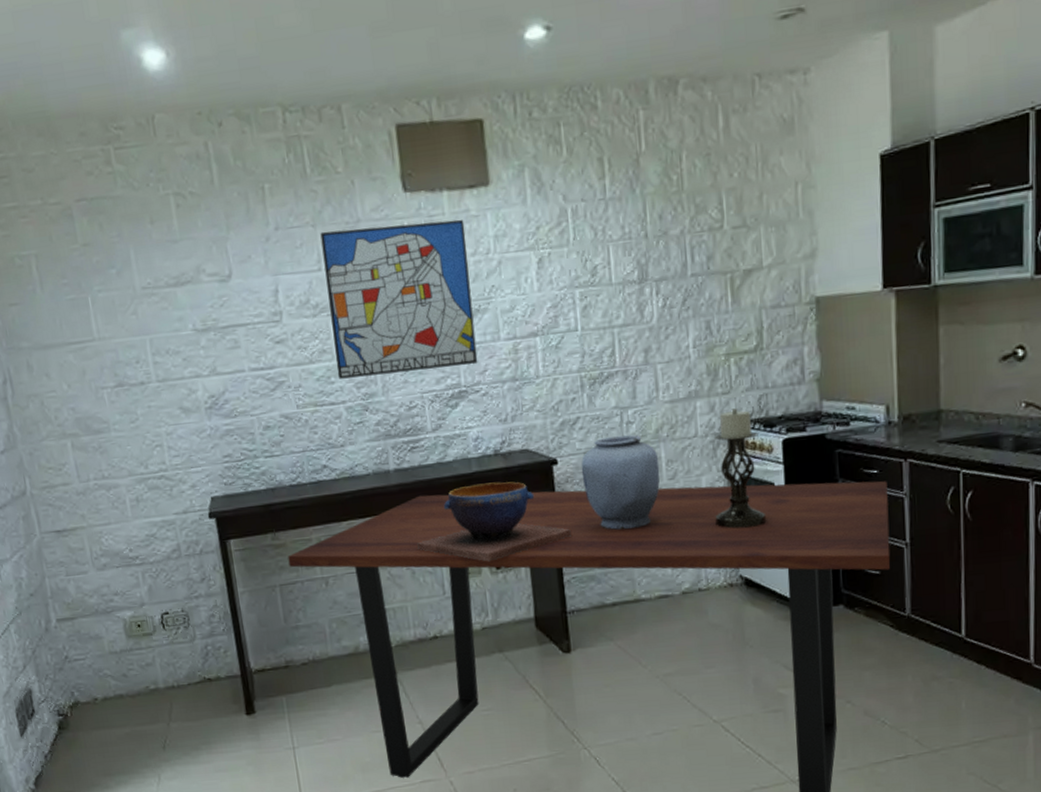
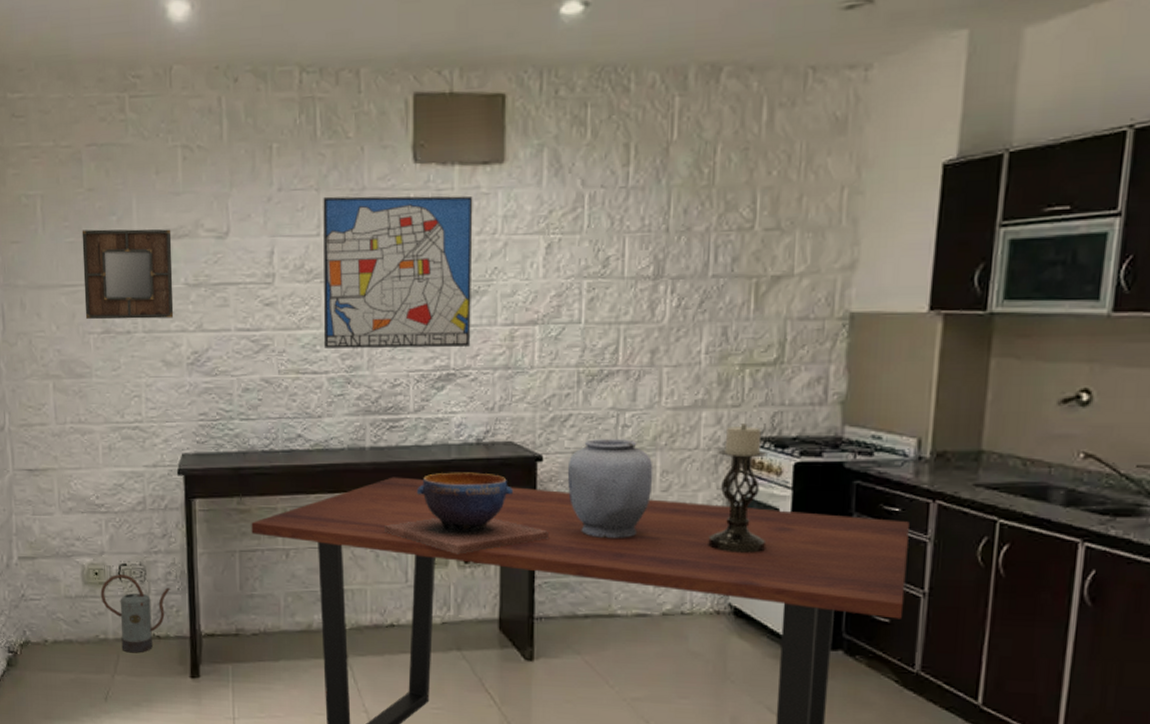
home mirror: none [81,277,186,374] -> present [81,229,174,320]
watering can: none [145,623,215,699] -> present [100,574,170,653]

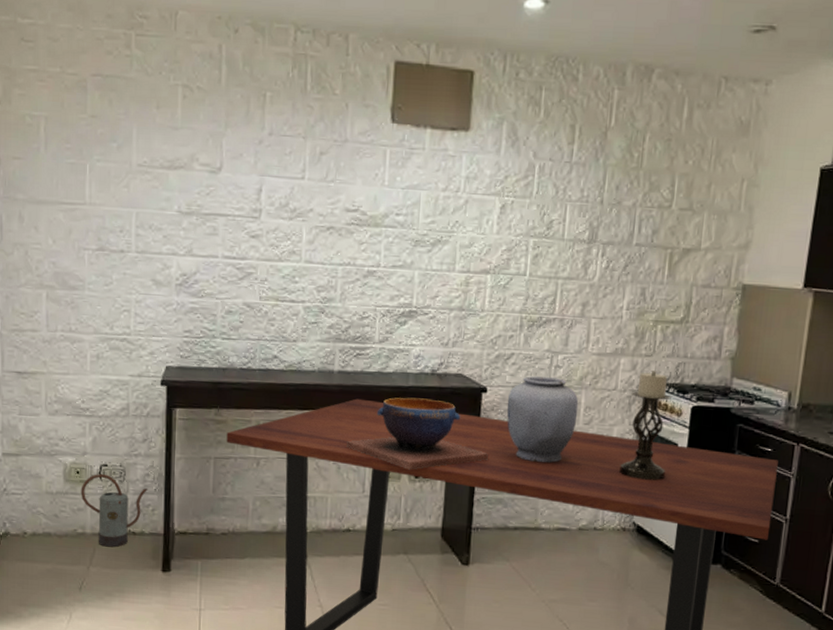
home mirror: present [81,229,174,320] -> none [81,153,168,242]
wall art: present [323,195,473,348] -> none [302,144,441,288]

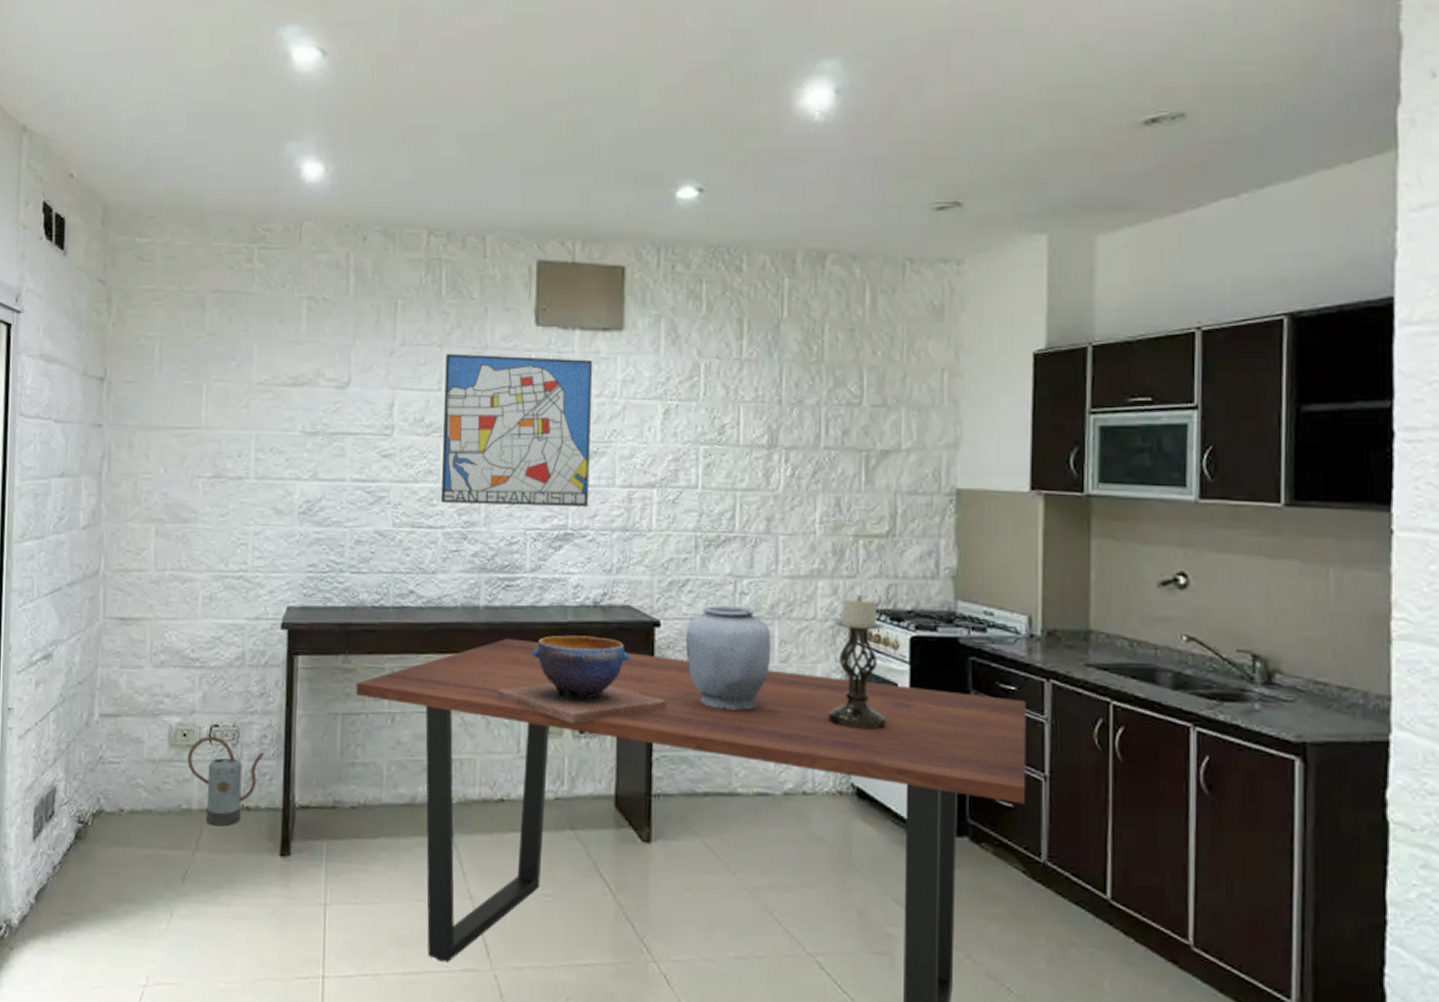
wall art: none [302,144,441,288] -> present [440,353,593,507]

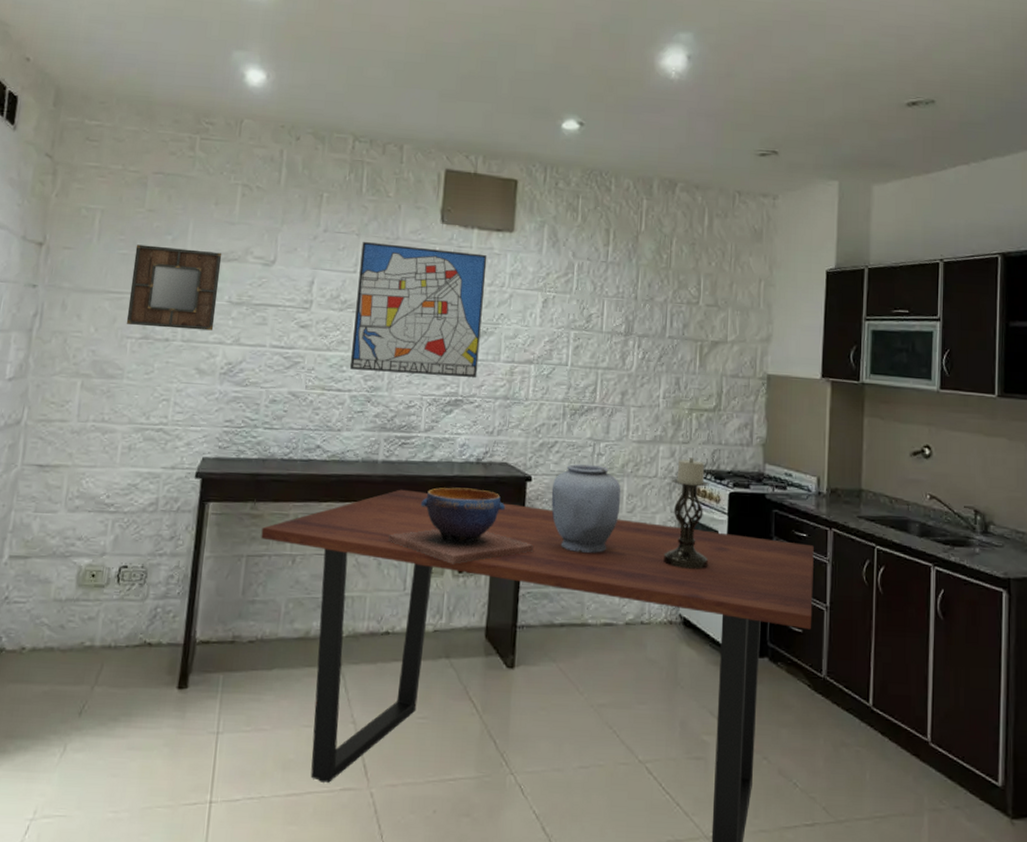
watering can: present [187,736,264,827] -> none [93,577,170,662]
home mirror: none [196,373,291,466] -> present [126,244,222,331]

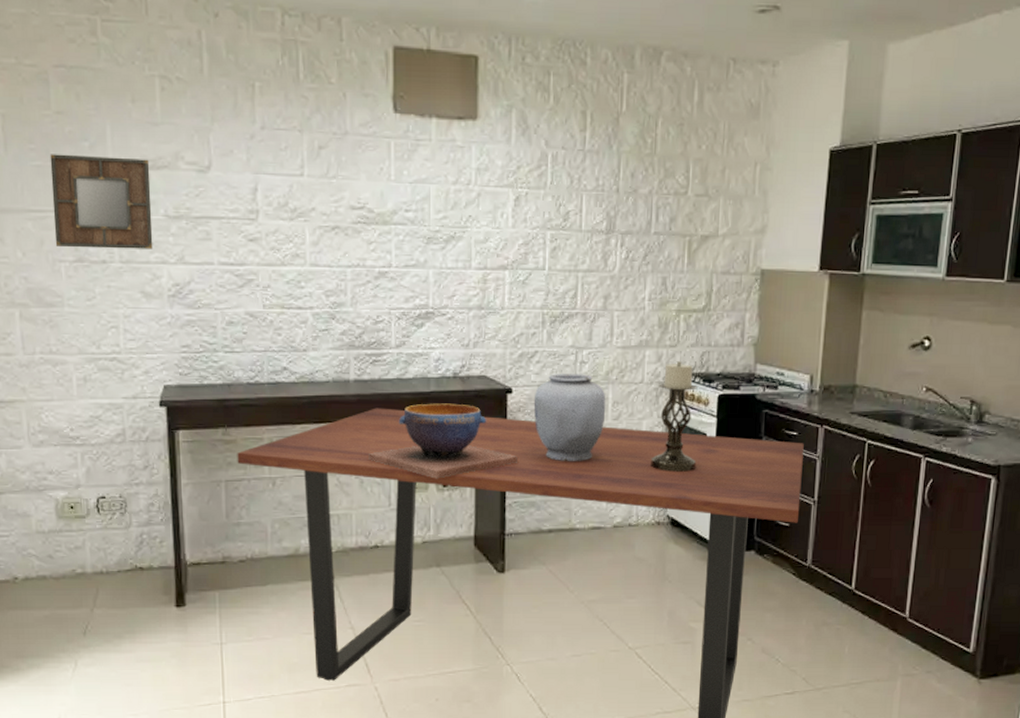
wall art: present [349,241,487,377] -> none [306,138,449,287]

